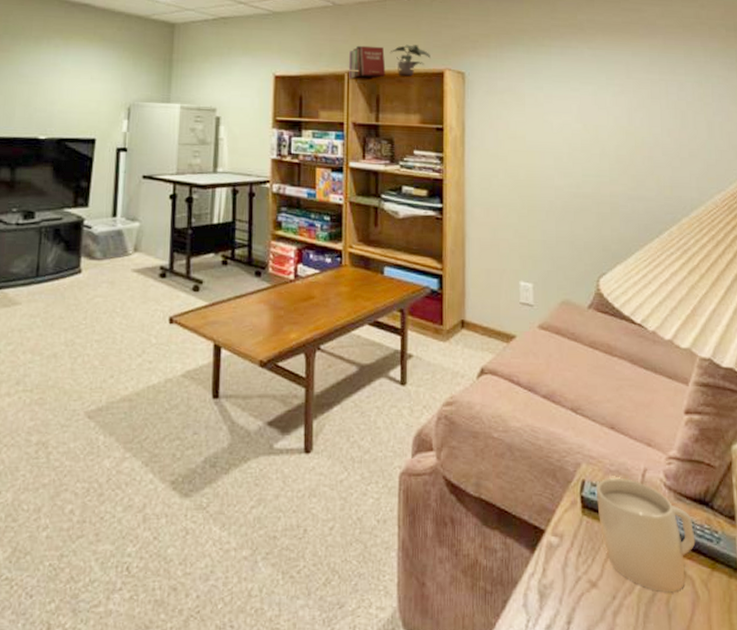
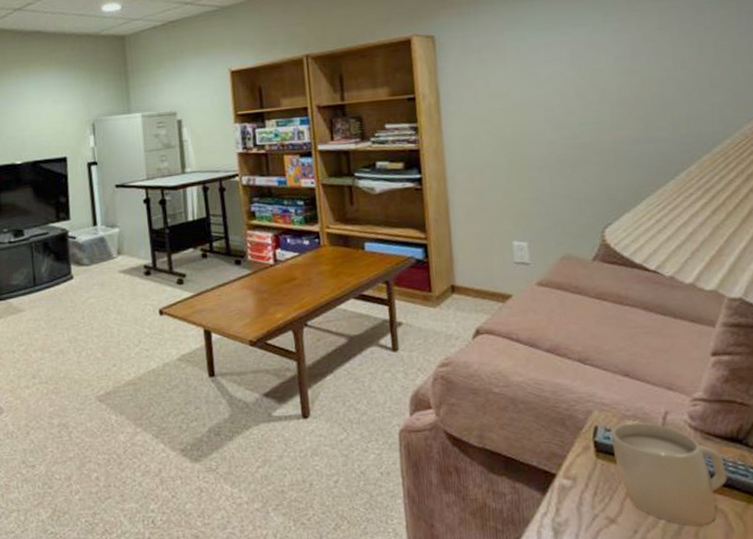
books: present [349,45,386,81] -> none [305,23,347,63]
potted plant: present [389,44,430,78] -> none [349,15,395,52]

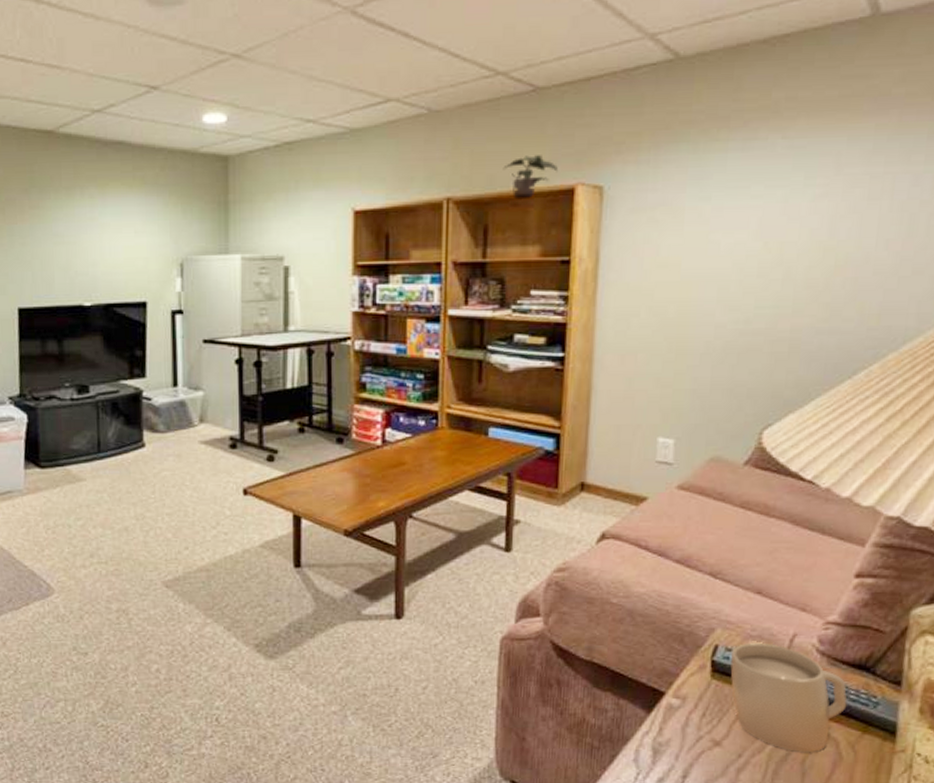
potted plant: none [349,15,395,52] -> present [502,155,558,200]

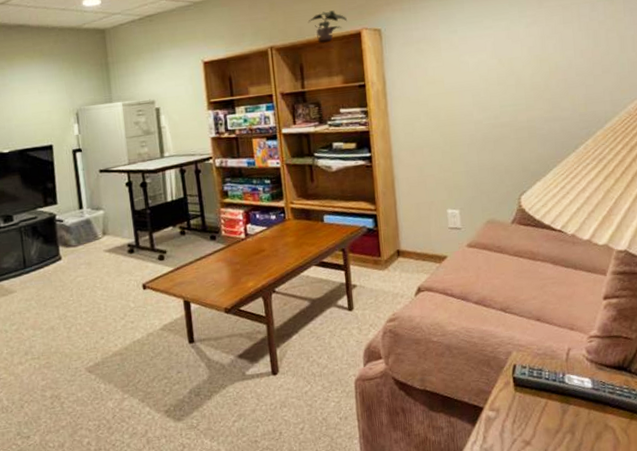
mug: present [730,643,848,752] -> none [526,358,616,442]

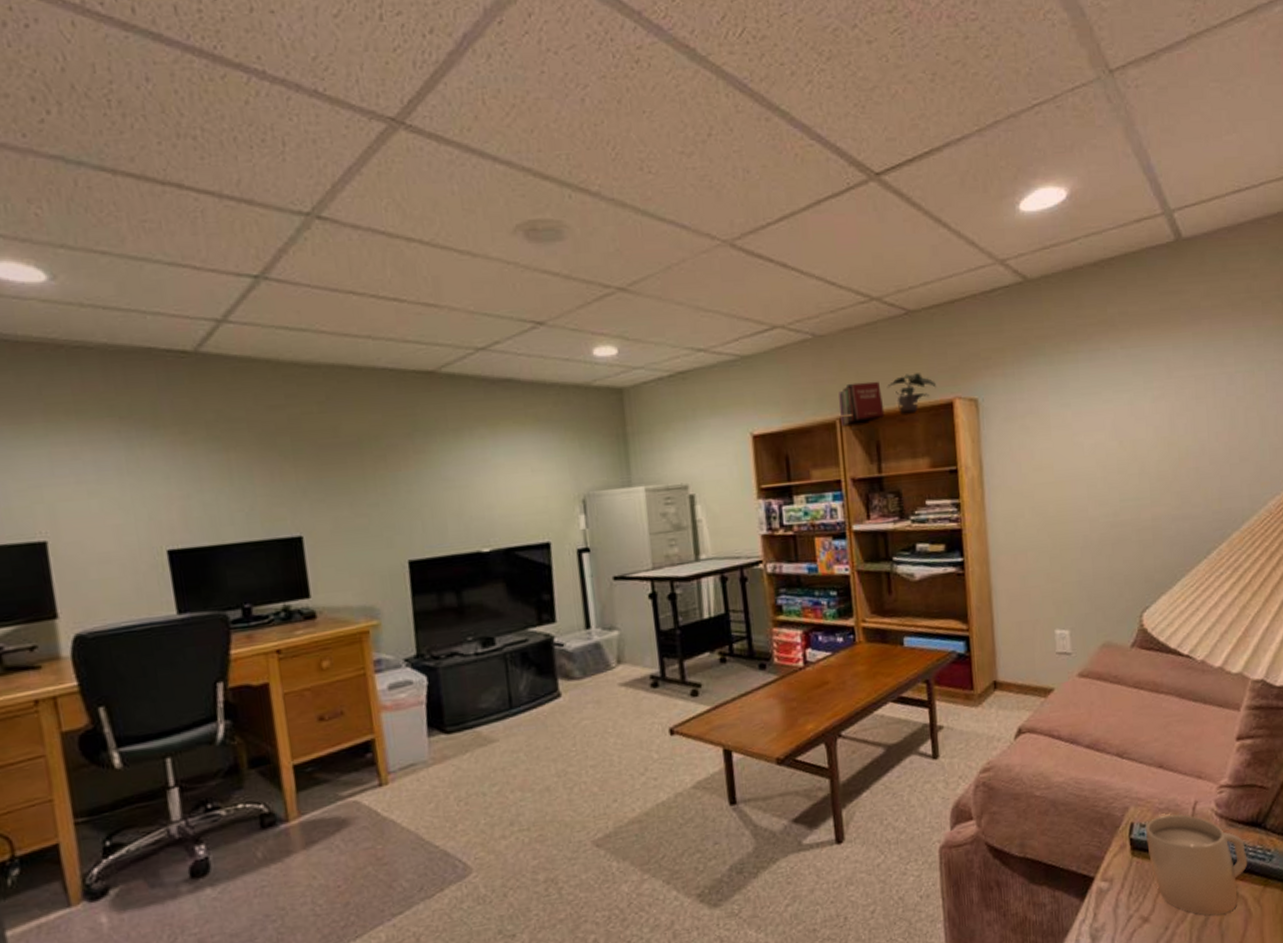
books: none [270,17,307,54] -> present [839,381,885,427]
mug: none [526,358,616,442] -> present [1146,814,1248,916]

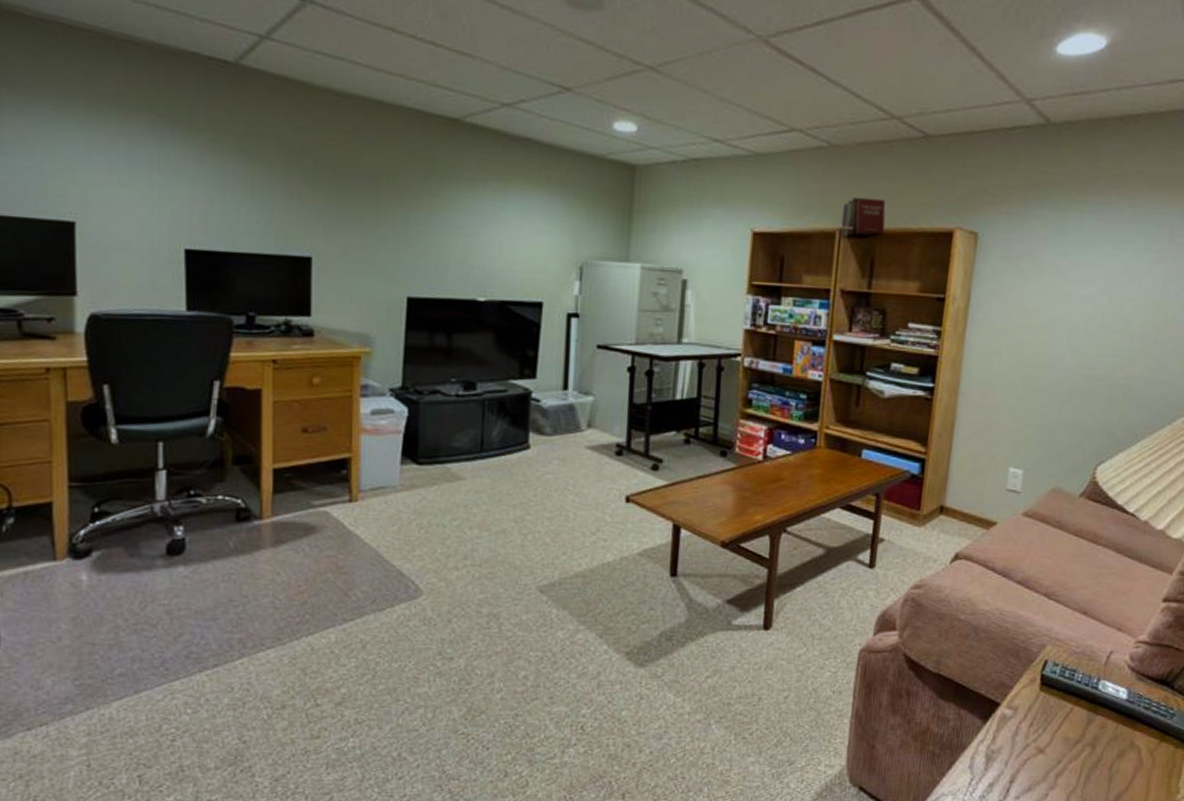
potted plant: present [887,373,936,416] -> none [891,197,940,238]
mug: present [1146,814,1248,916] -> none [1056,659,1150,758]

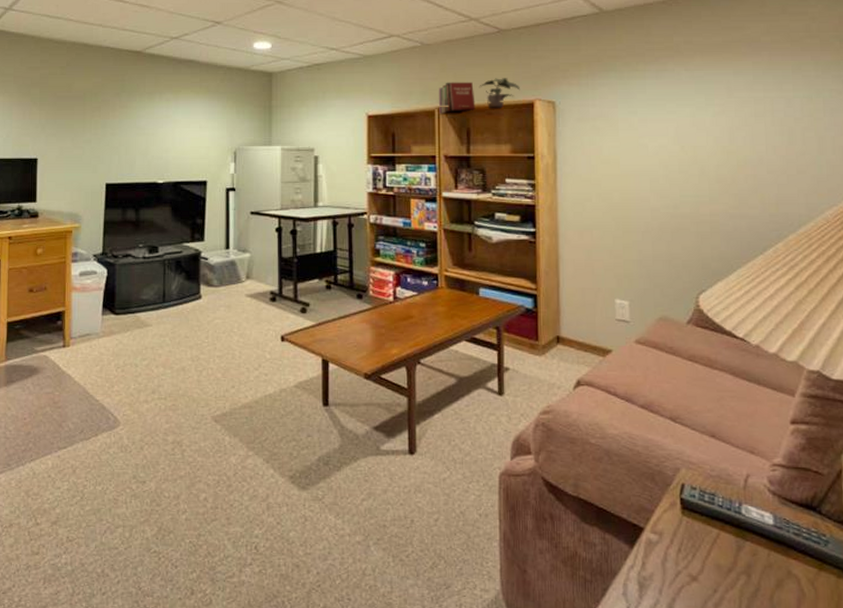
potted plant: none [891,197,940,238] -> present [479,78,520,110]

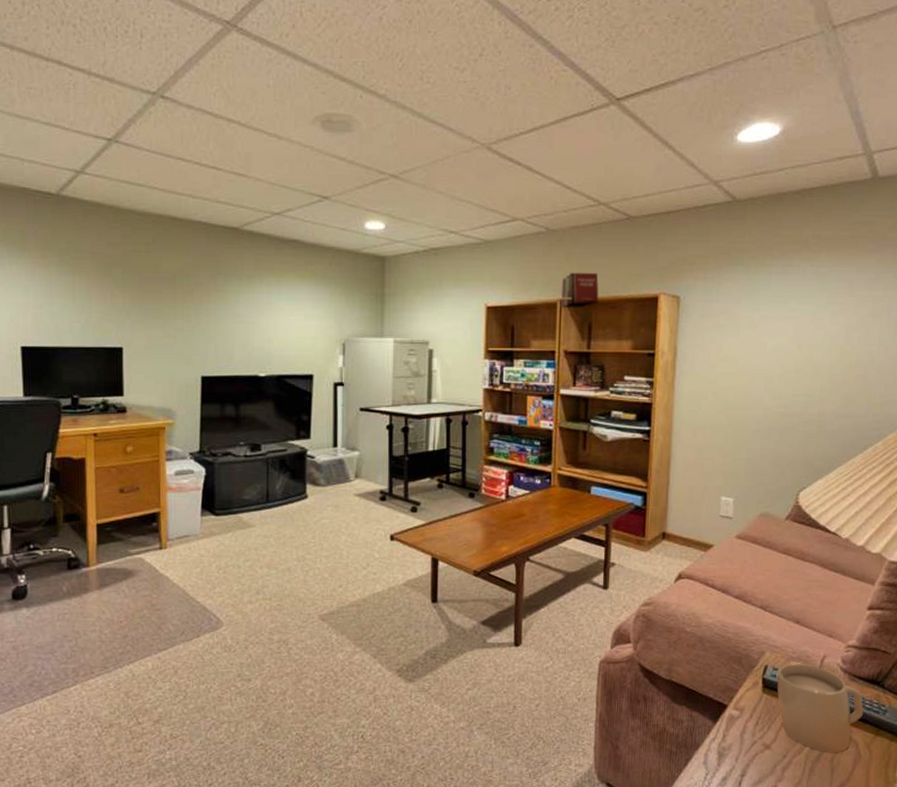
potted plant: present [479,78,520,110] -> none [603,269,646,304]
mug: none [697,483,802,588] -> present [777,664,864,752]

